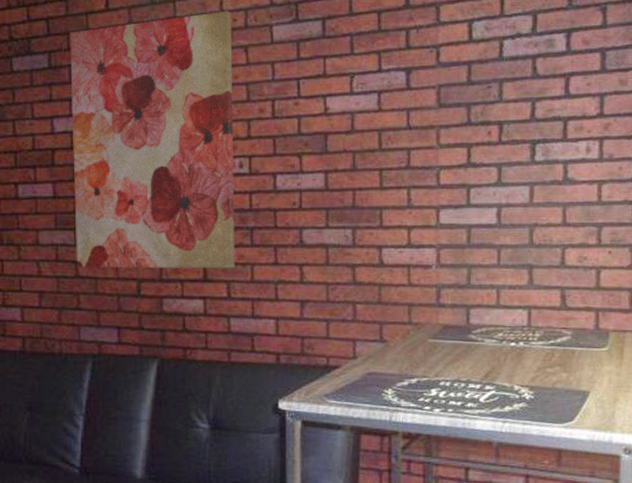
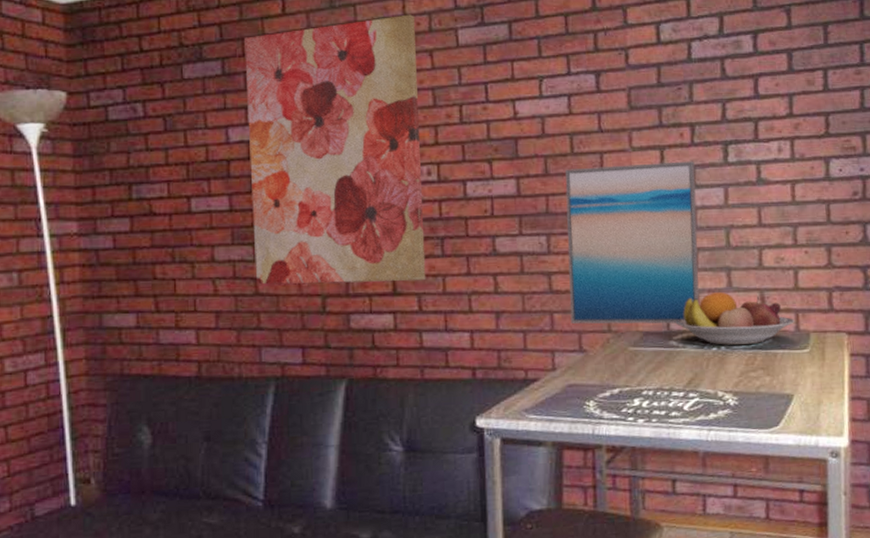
wall art: none [372,159,502,318] -> present [565,161,700,325]
fruit bowl: none [475,289,595,342] -> present [675,292,795,345]

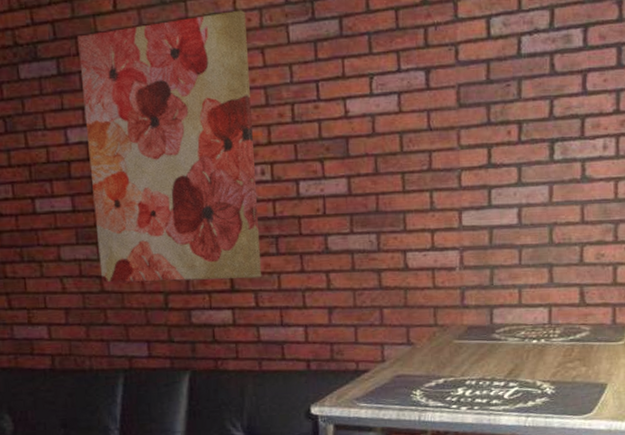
wall art: present [565,161,700,325] -> none [394,159,522,319]
fruit bowl: present [675,292,795,345] -> none [498,287,612,338]

